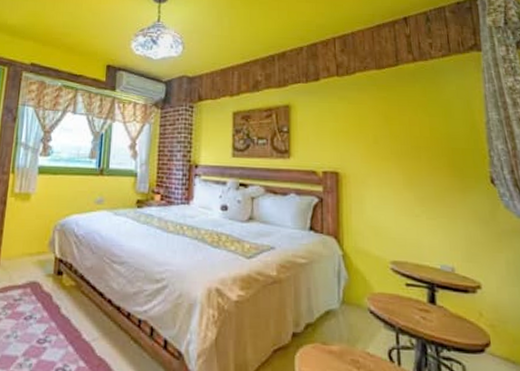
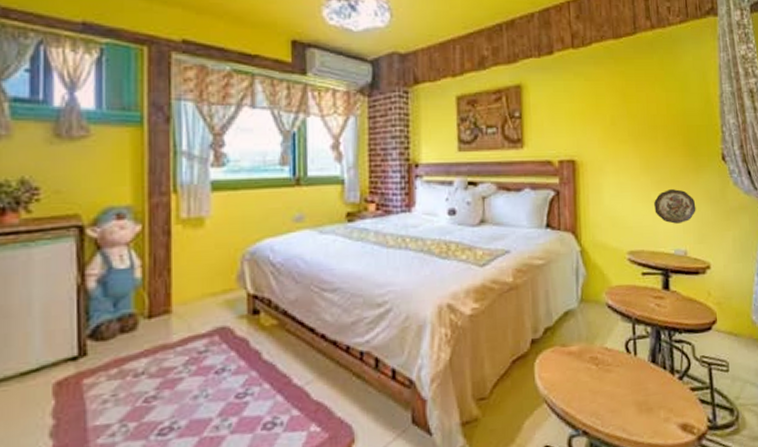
decorative plate: none [418,206,464,240] -> present [654,189,696,224]

